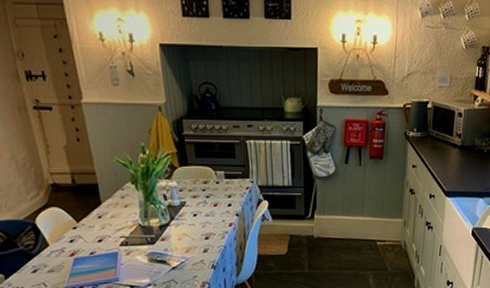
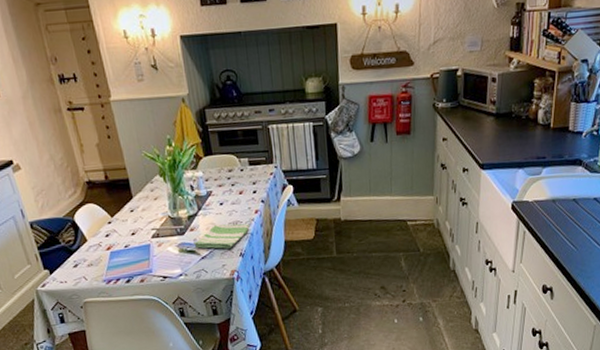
dish towel: none [164,235,223,260] -> present [193,223,250,249]

